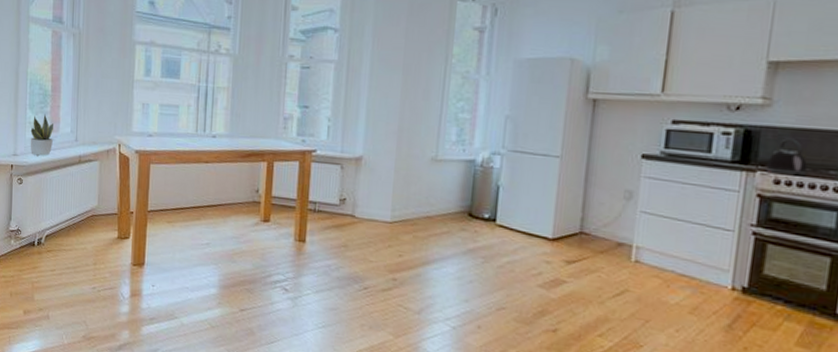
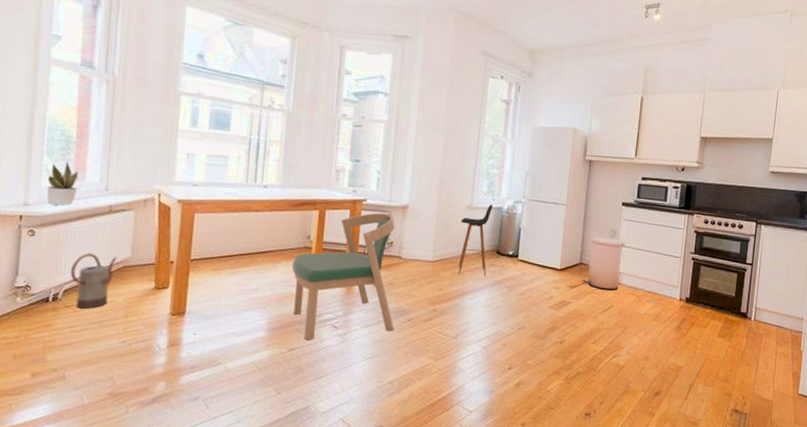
watering can: none [50,201,87,255] -> present [70,253,118,309]
dining chair: none [241,165,348,302] -> present [292,213,395,341]
bar stool: none [421,155,464,243] -> present [458,204,493,276]
pedal bin: none [583,198,648,271] -> present [582,236,627,291]
kettle: present [765,138,808,177] -> none [699,191,724,218]

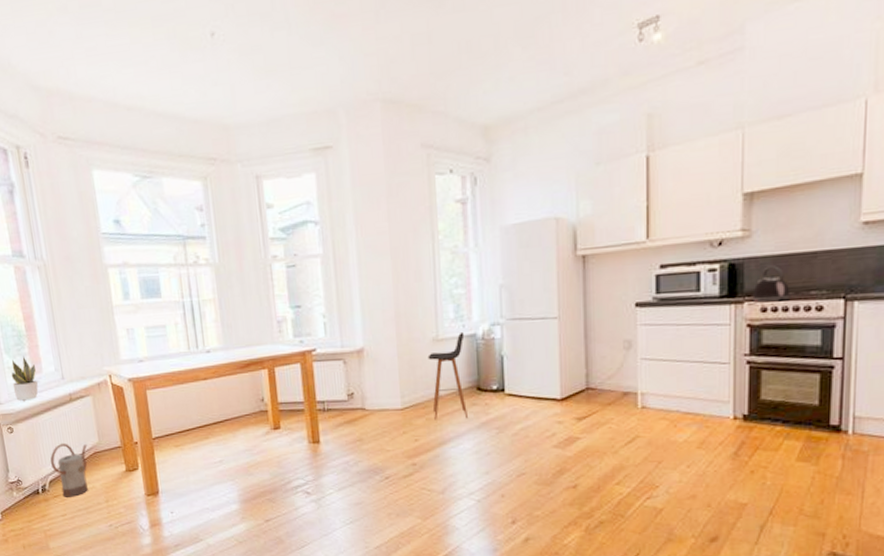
dining chair: present [292,213,395,341] -> none [251,361,371,510]
pedal bin: present [582,236,627,291] -> none [592,350,648,419]
kettle: none [699,191,724,218] -> present [752,265,791,303]

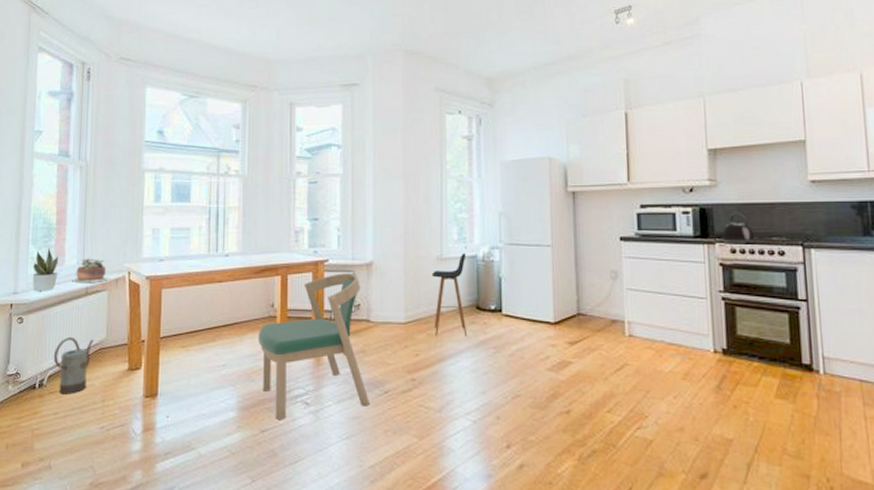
succulent plant: none [53,362,93,390] -> present [72,257,111,284]
dining chair: none [251,361,371,510] -> present [258,273,369,421]

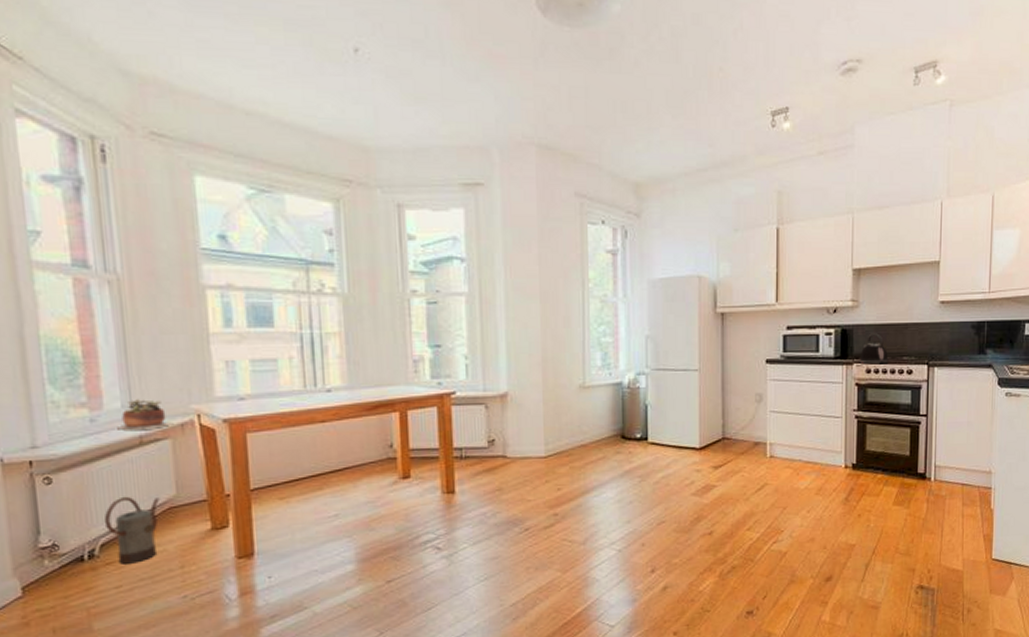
potted plant: present [32,248,59,291] -> none [55,388,95,444]
dining chair: present [258,273,369,421] -> none [376,406,509,569]
bar stool: present [432,252,466,337] -> none [573,379,611,469]

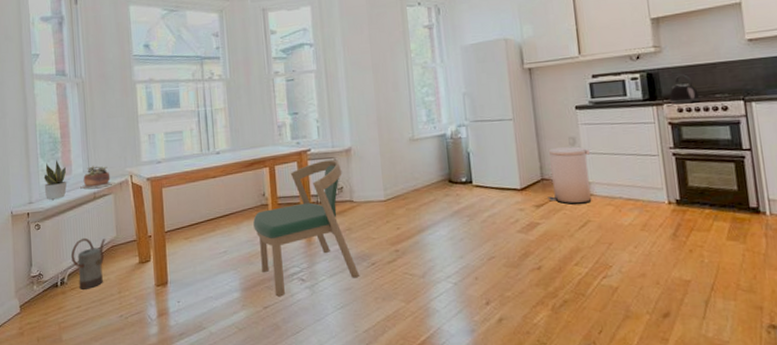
potted plant: none [55,388,95,444] -> present [43,159,67,200]
dining chair: none [376,406,509,569] -> present [253,159,359,297]
pedal bin: none [727,403,776,467] -> present [548,146,592,205]

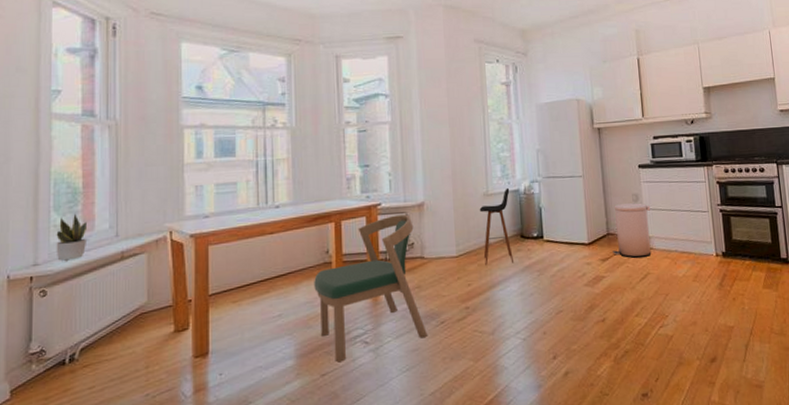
watering can: present [70,237,106,290] -> none [85,304,134,367]
succulent plant: present [80,165,115,189] -> none [104,219,150,248]
bar stool: none [405,132,442,210] -> present [479,187,513,266]
kettle: present [669,74,701,105] -> none [717,139,743,166]

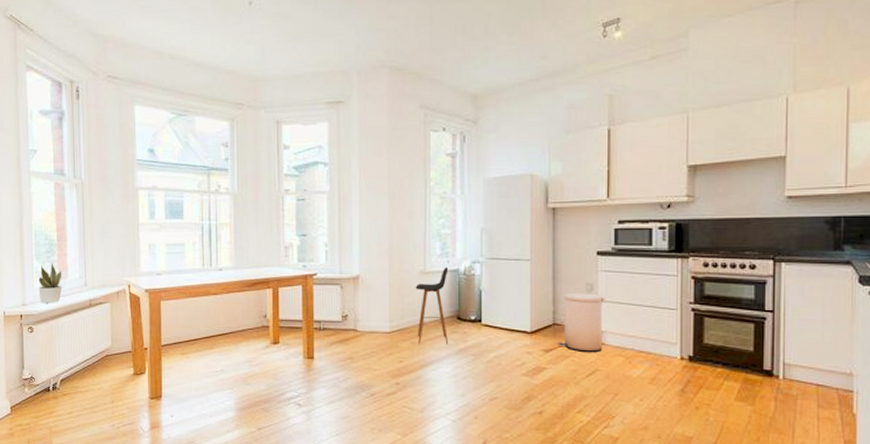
dining chair: present [314,214,427,363] -> none [253,286,357,420]

